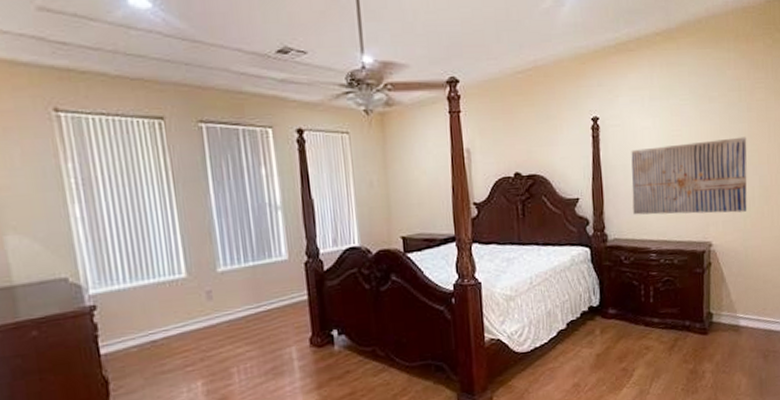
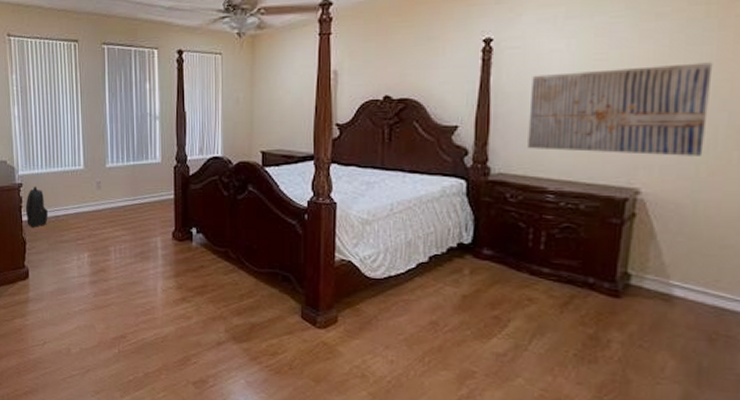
backpack: none [103,306,140,361] -> present [25,186,48,227]

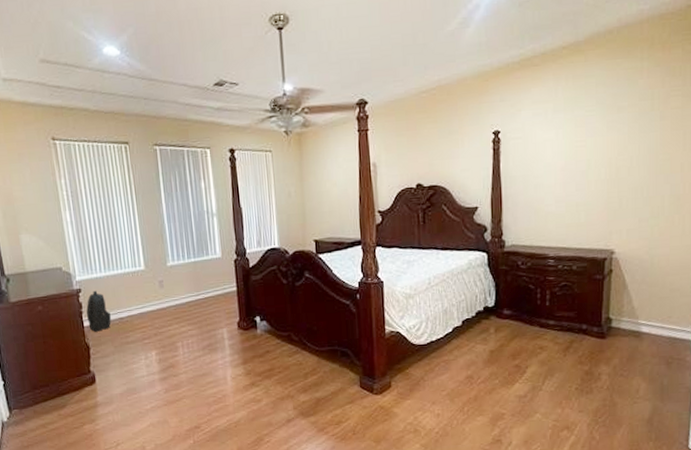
wall art: present [528,62,713,156] -> none [531,146,658,223]

